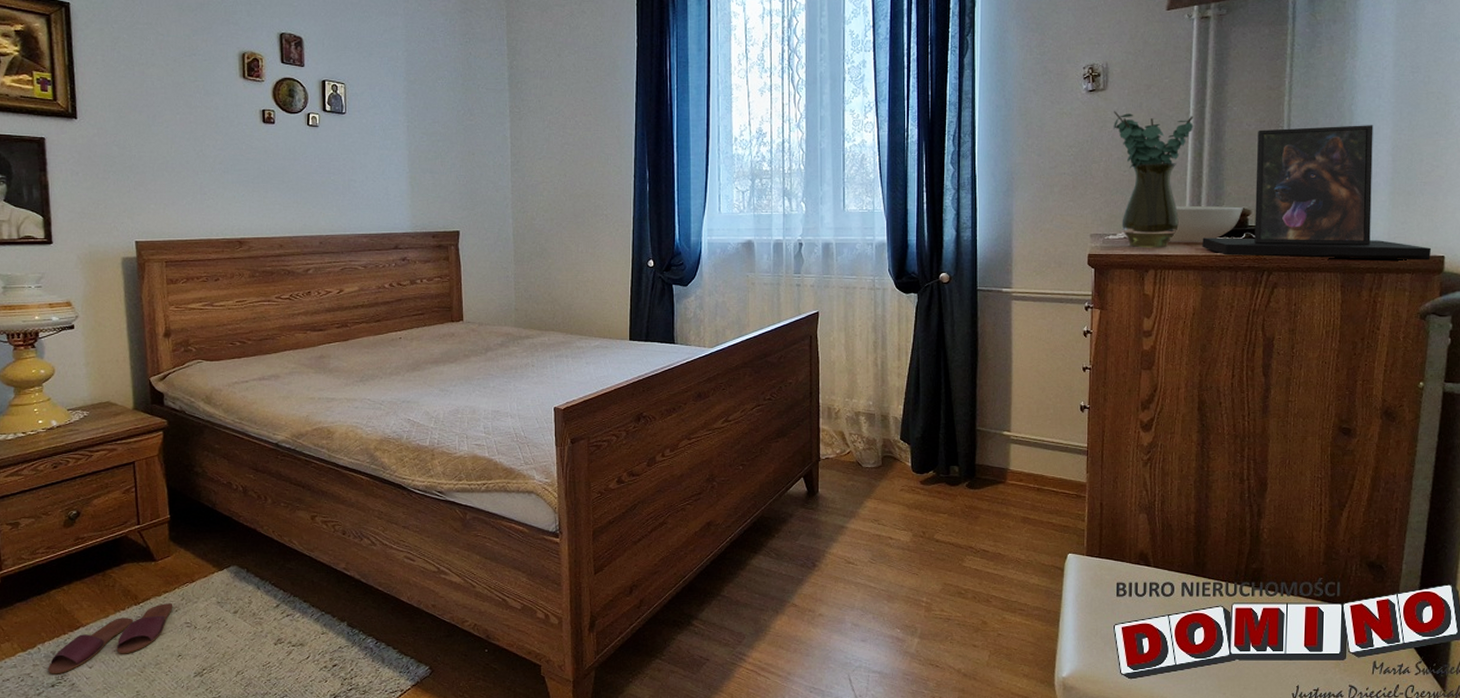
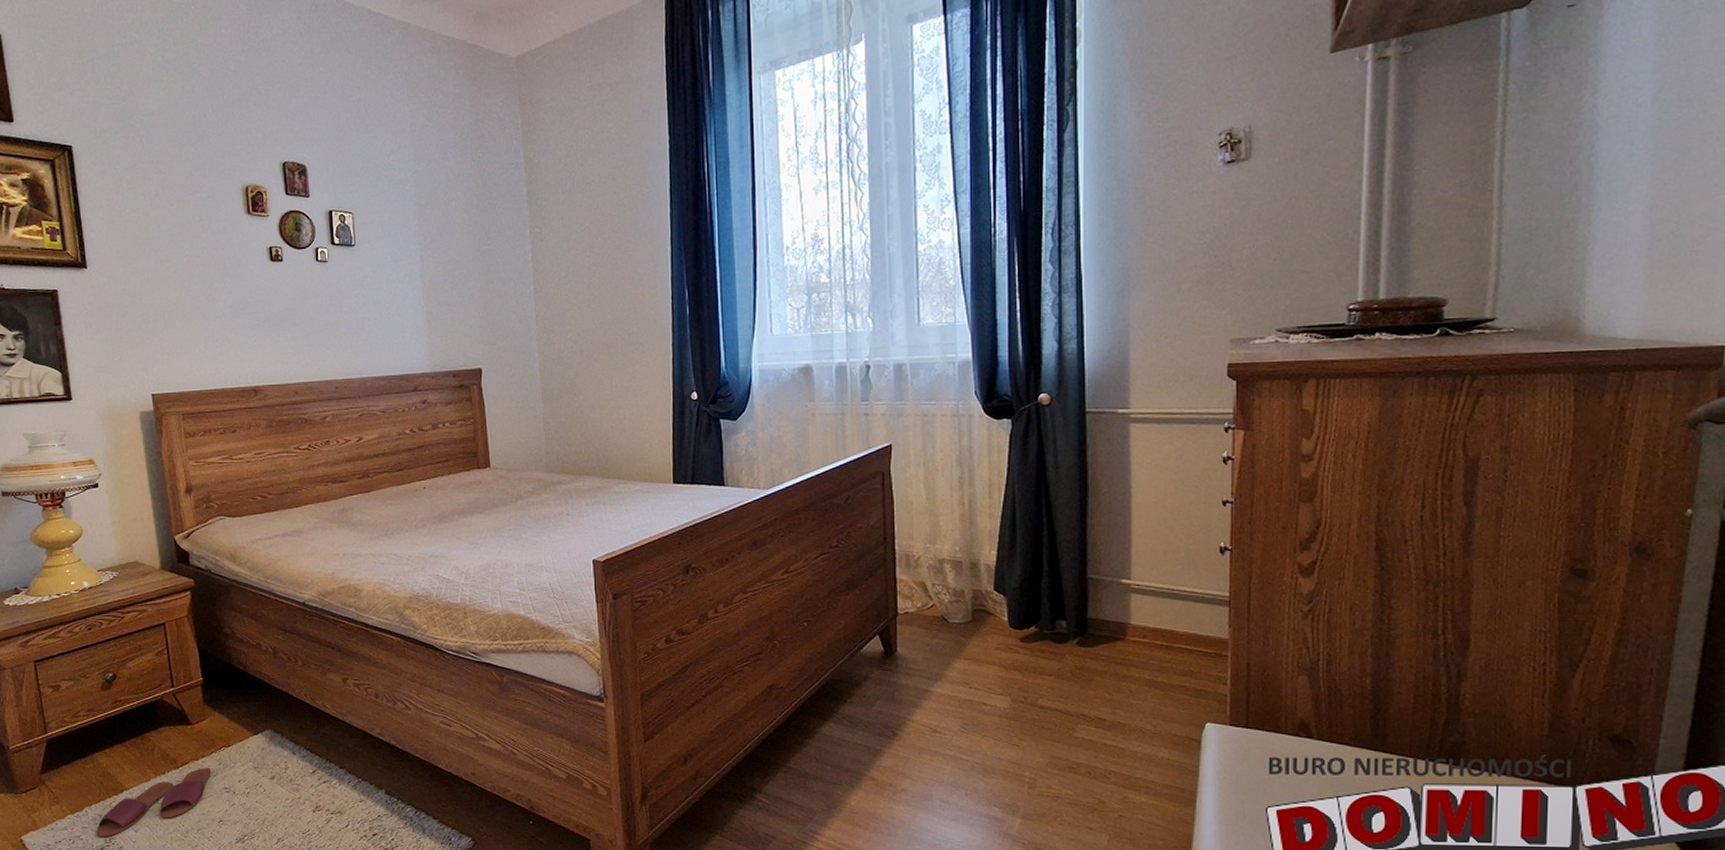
vase: present [1114,111,1194,248] -> none [1260,185,1368,353]
bowl: present [1169,206,1243,243] -> none [1335,295,1437,345]
photo frame: present [1202,125,1432,260] -> none [1380,180,1707,358]

